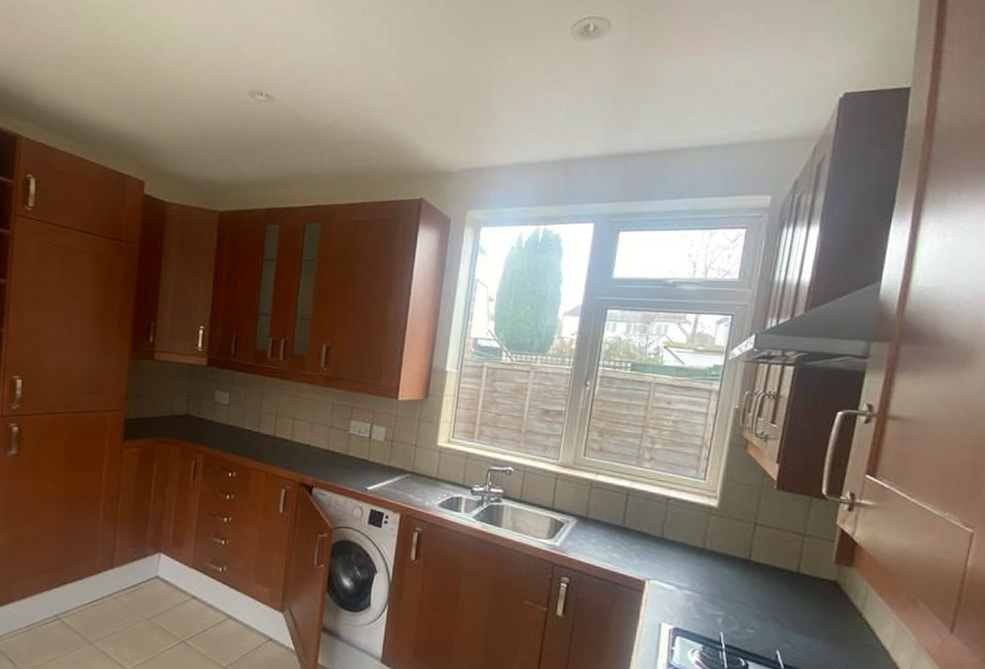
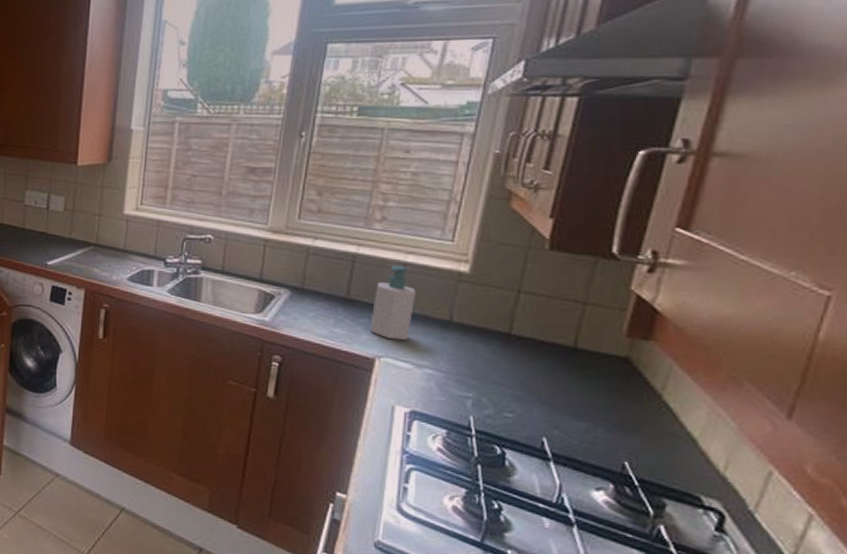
soap bottle: none [641,499,678,565] -> present [370,265,417,340]

